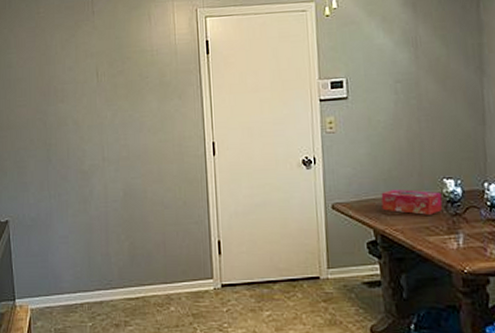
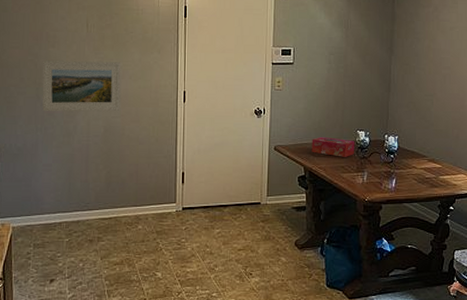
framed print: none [51,113,140,176] -> present [42,61,121,112]

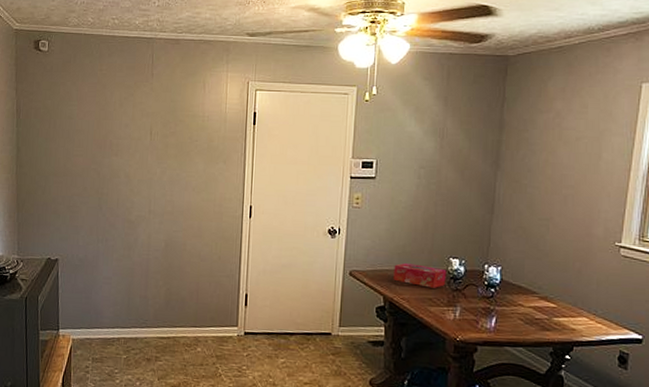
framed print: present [42,61,121,112] -> none [104,170,184,224]

